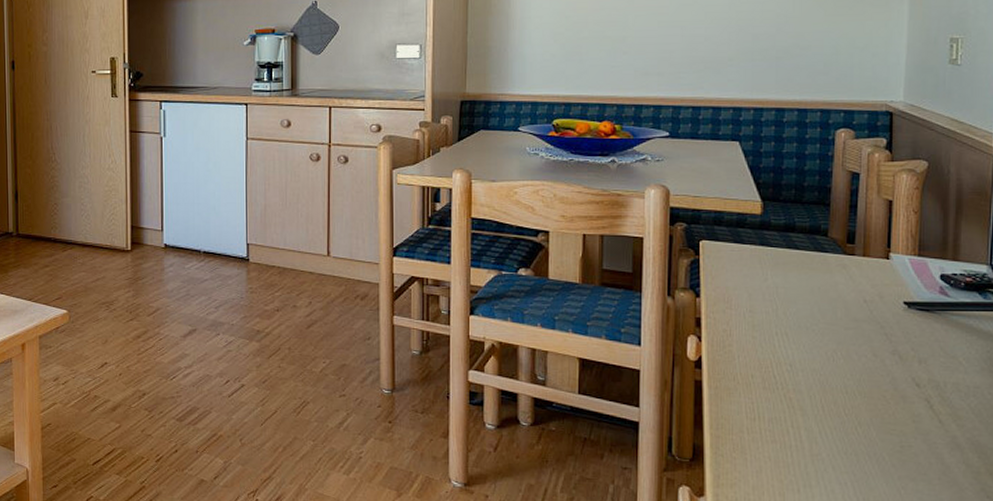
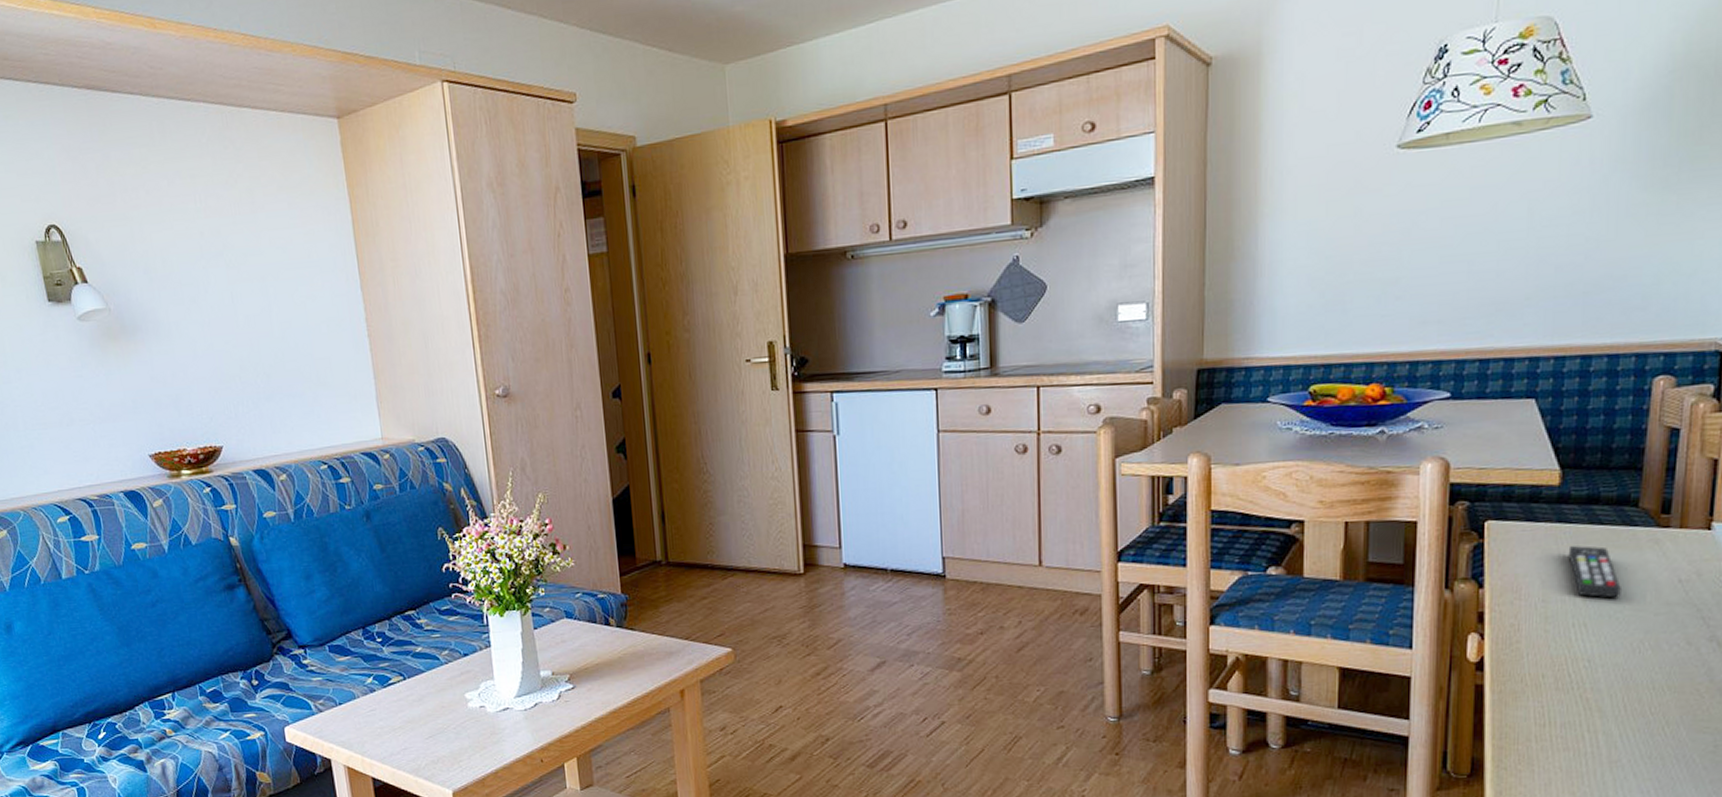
remote control: none [770,266,816,313] -> present [1568,546,1621,598]

